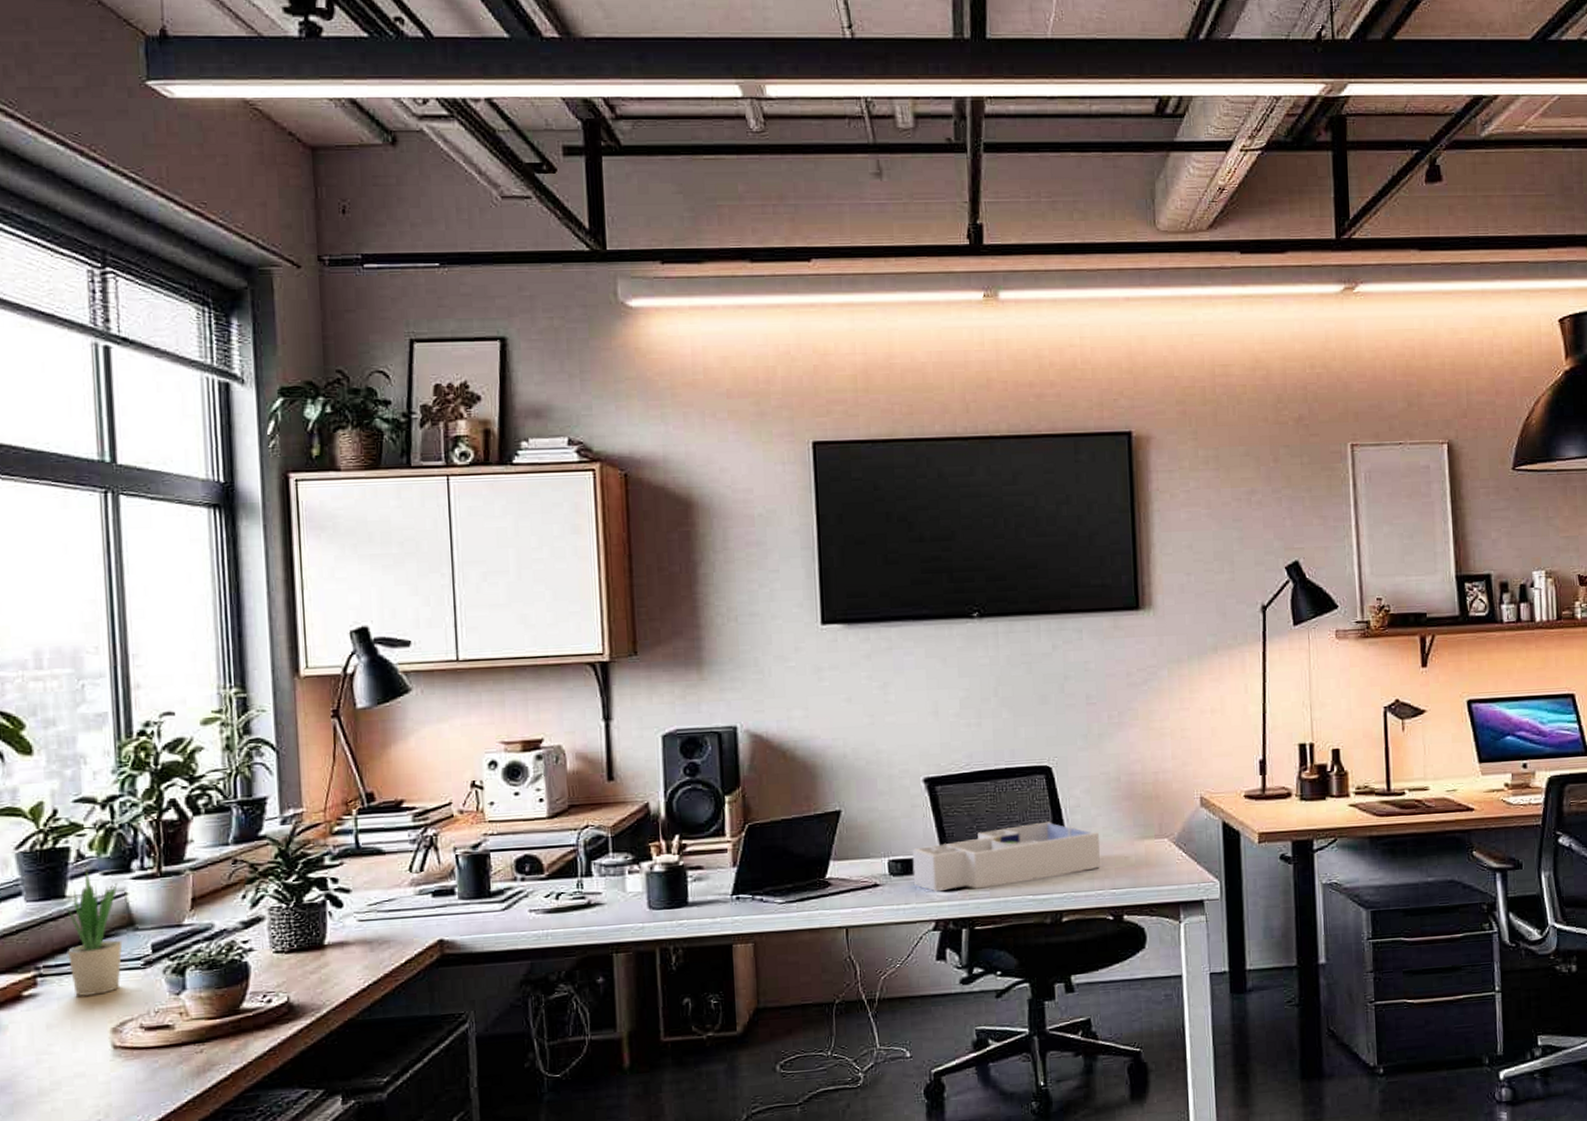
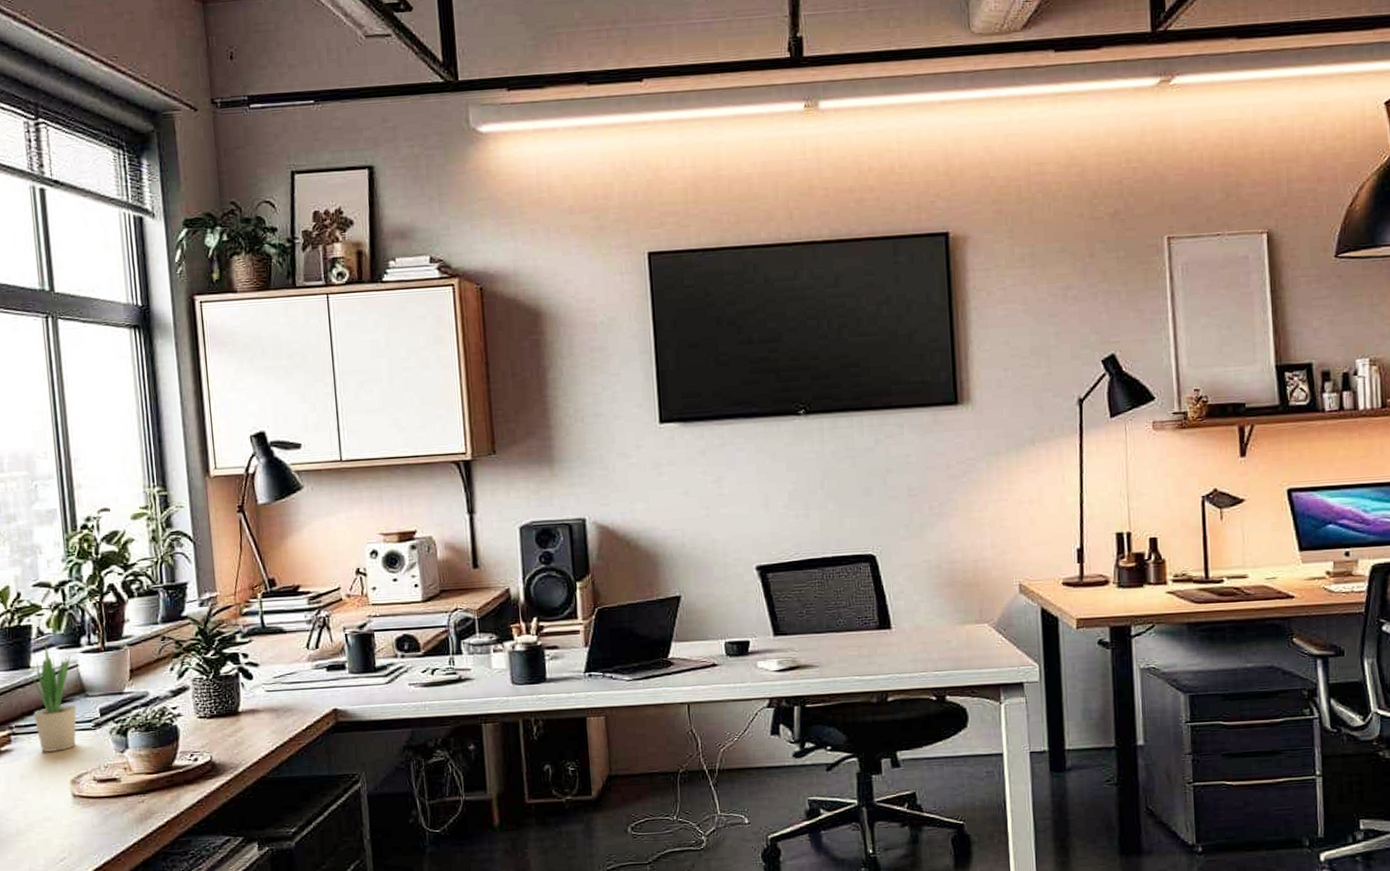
desk organizer: present [912,821,1100,891] -> none [746,607,923,671]

